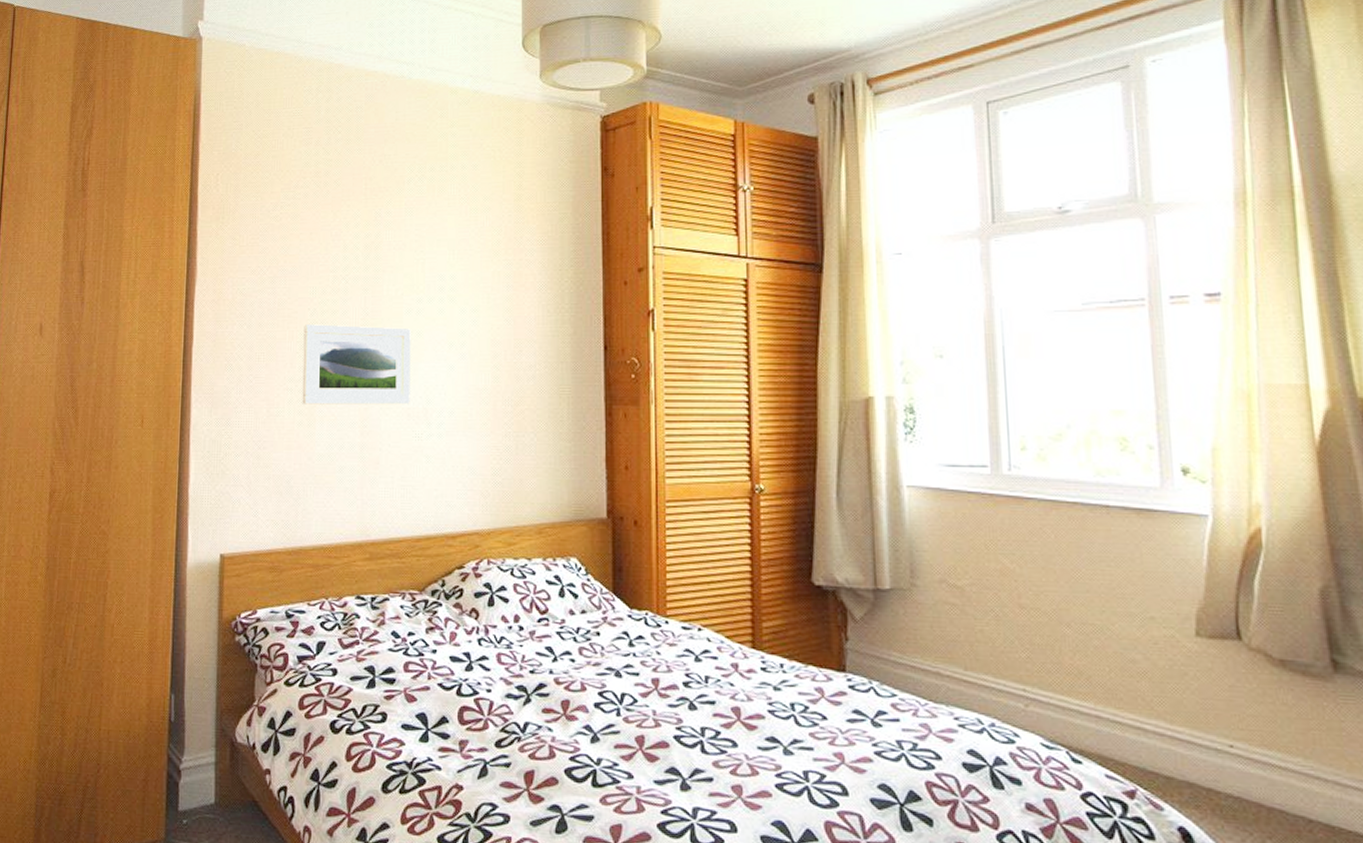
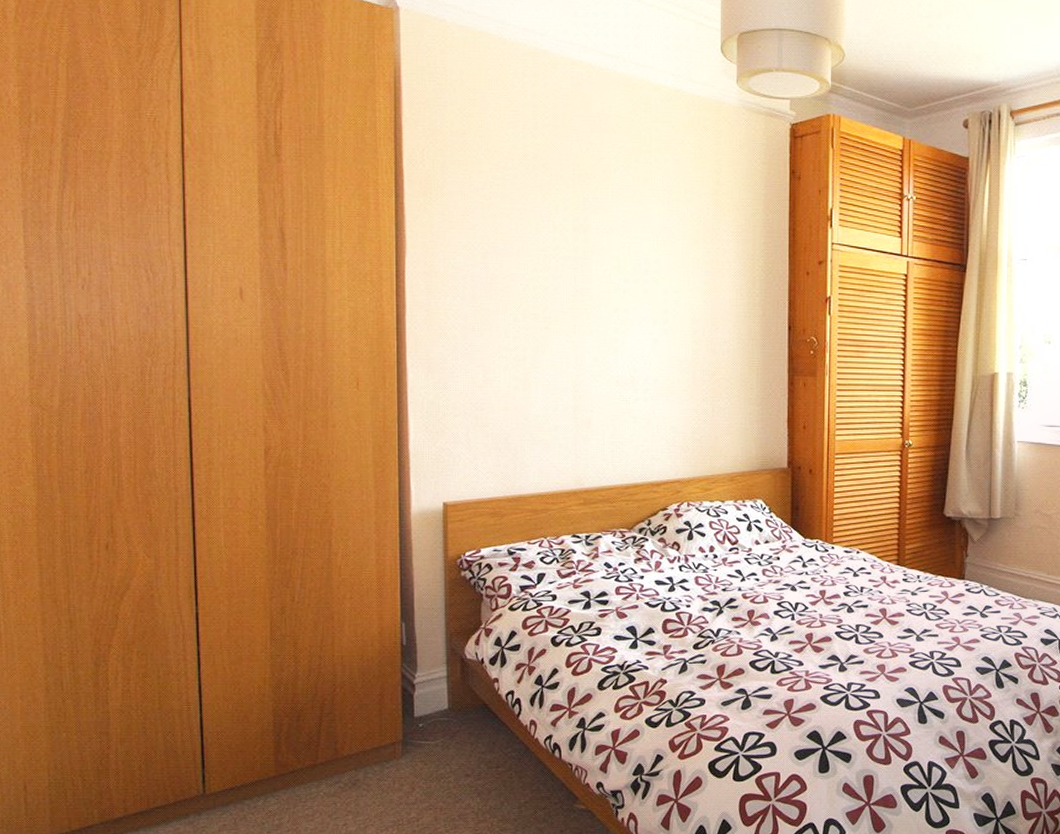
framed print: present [302,324,411,405] -> none [516,298,618,373]

